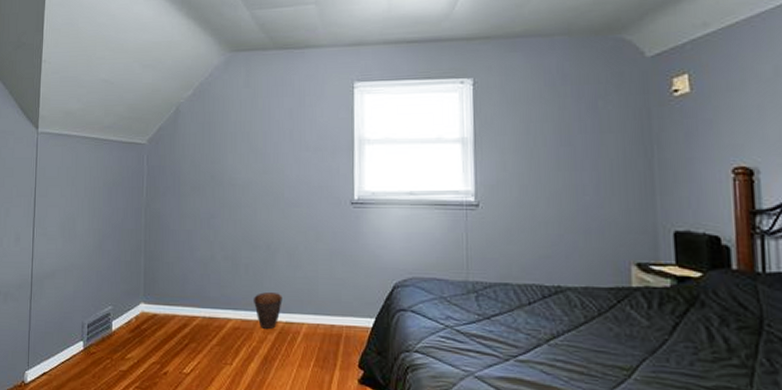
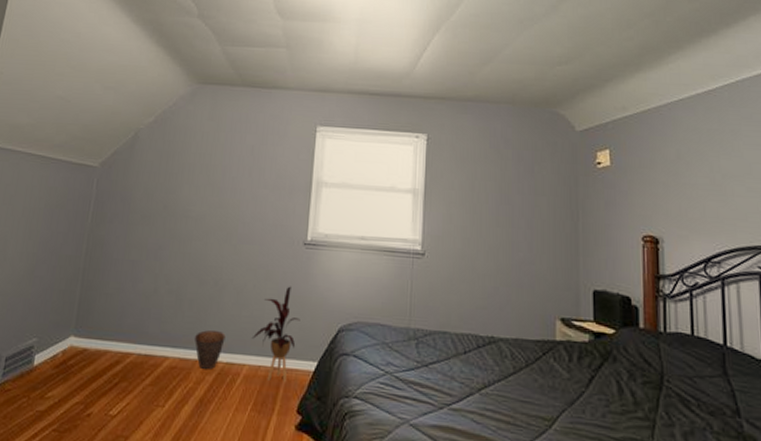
house plant: none [307,246,354,340] -> present [251,286,301,383]

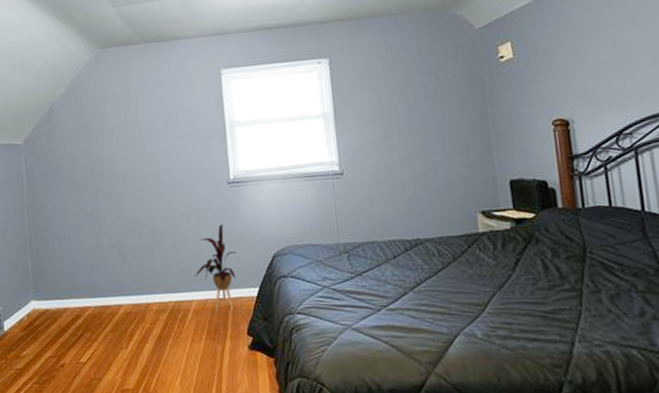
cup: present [194,330,226,370] -> none [142,275,171,311]

